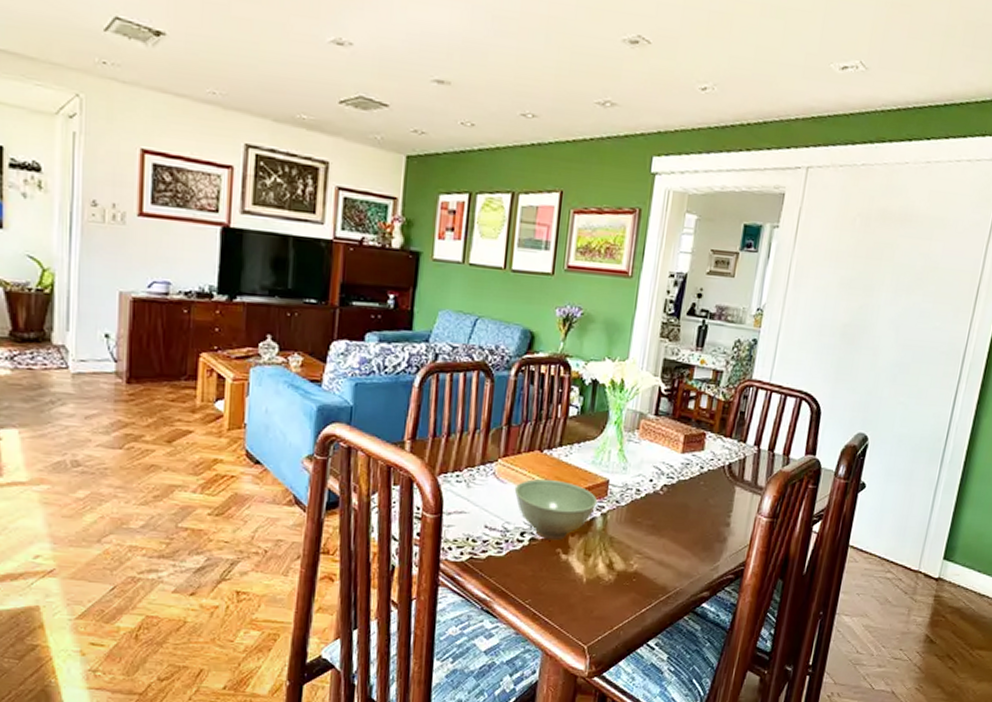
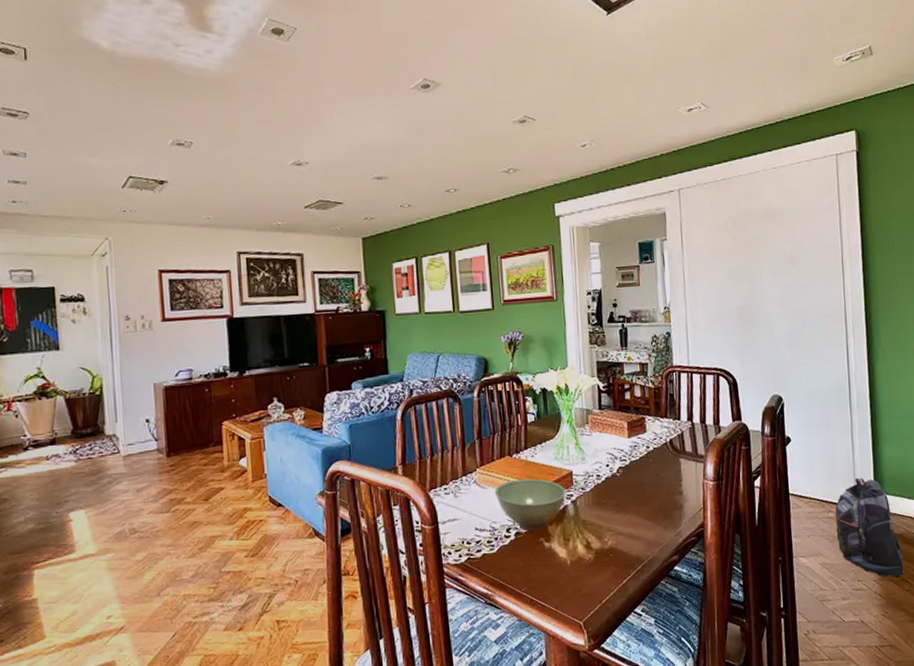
backpack: none [887,540,957,653] -> present [834,477,904,578]

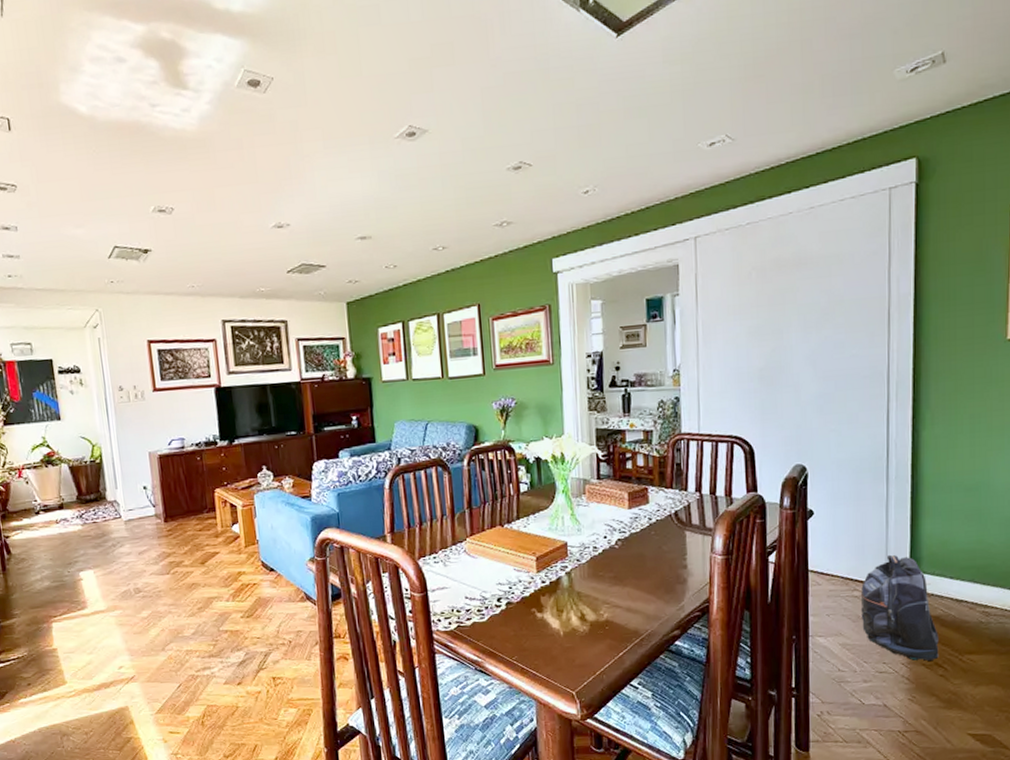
bowl: present [494,478,566,532] -> none [485,548,560,602]

